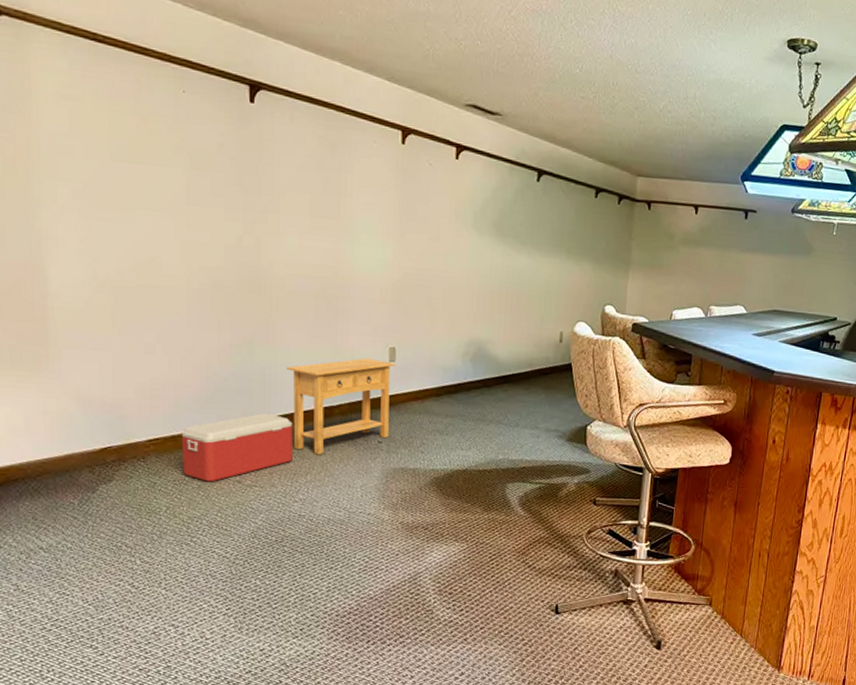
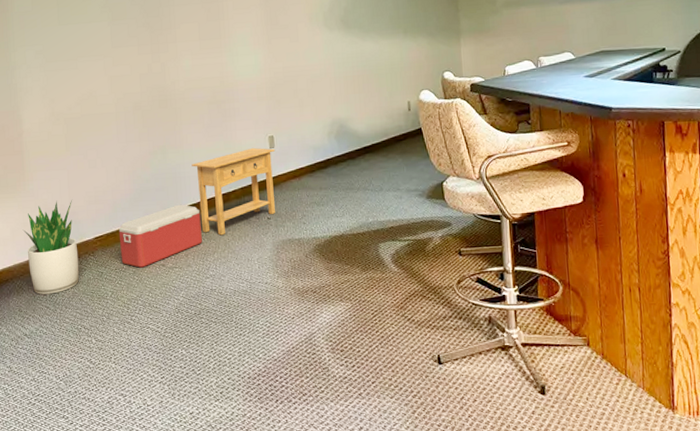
planter: none [42,388,123,502] -> present [22,200,79,295]

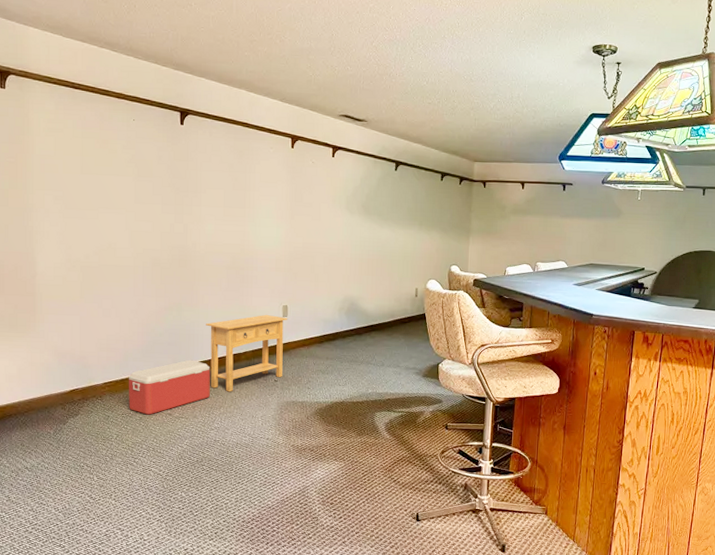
planter: present [22,200,79,295] -> none [30,344,86,432]

